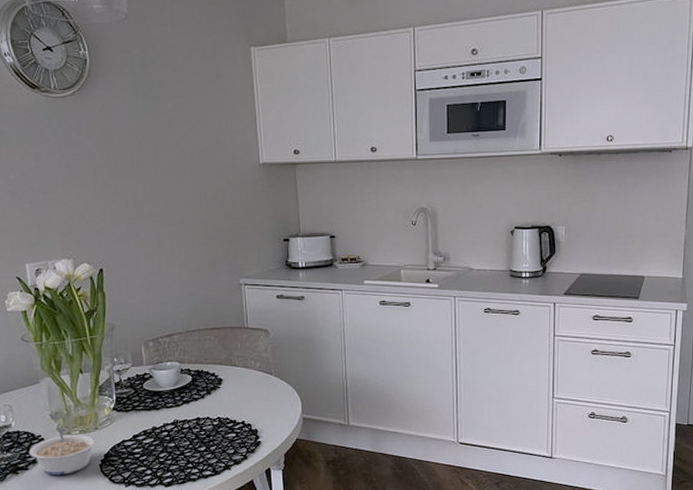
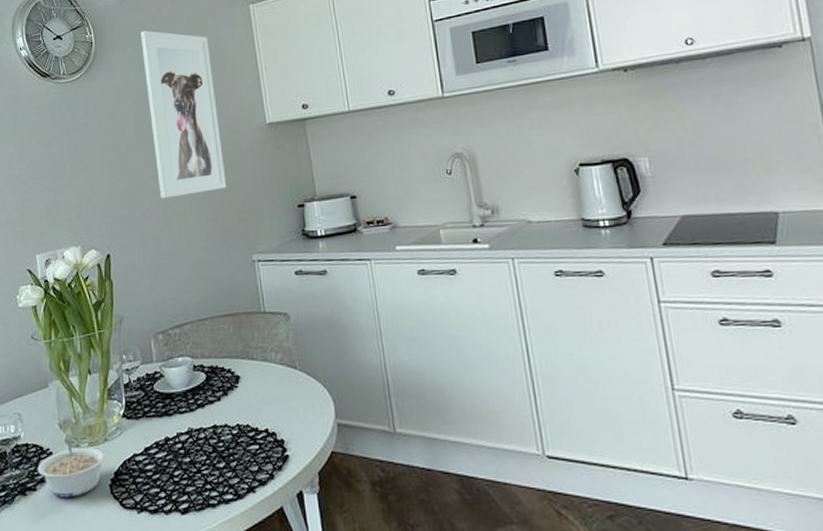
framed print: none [138,56,219,222] -> present [140,30,227,199]

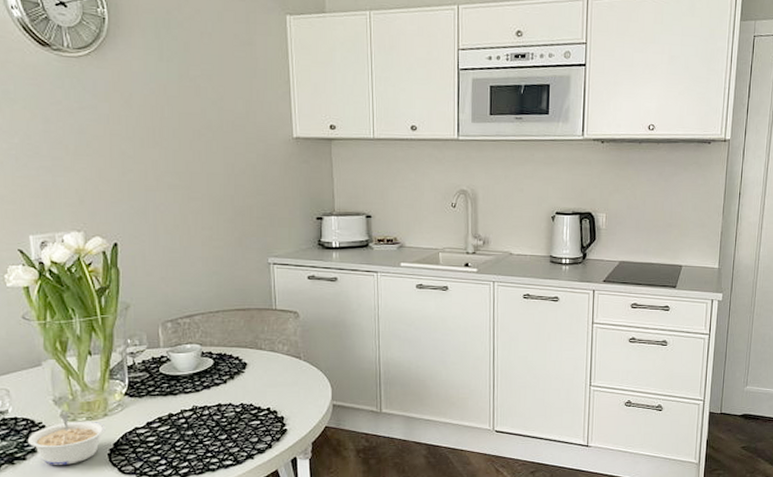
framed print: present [140,30,227,199] -> none [163,18,248,196]

